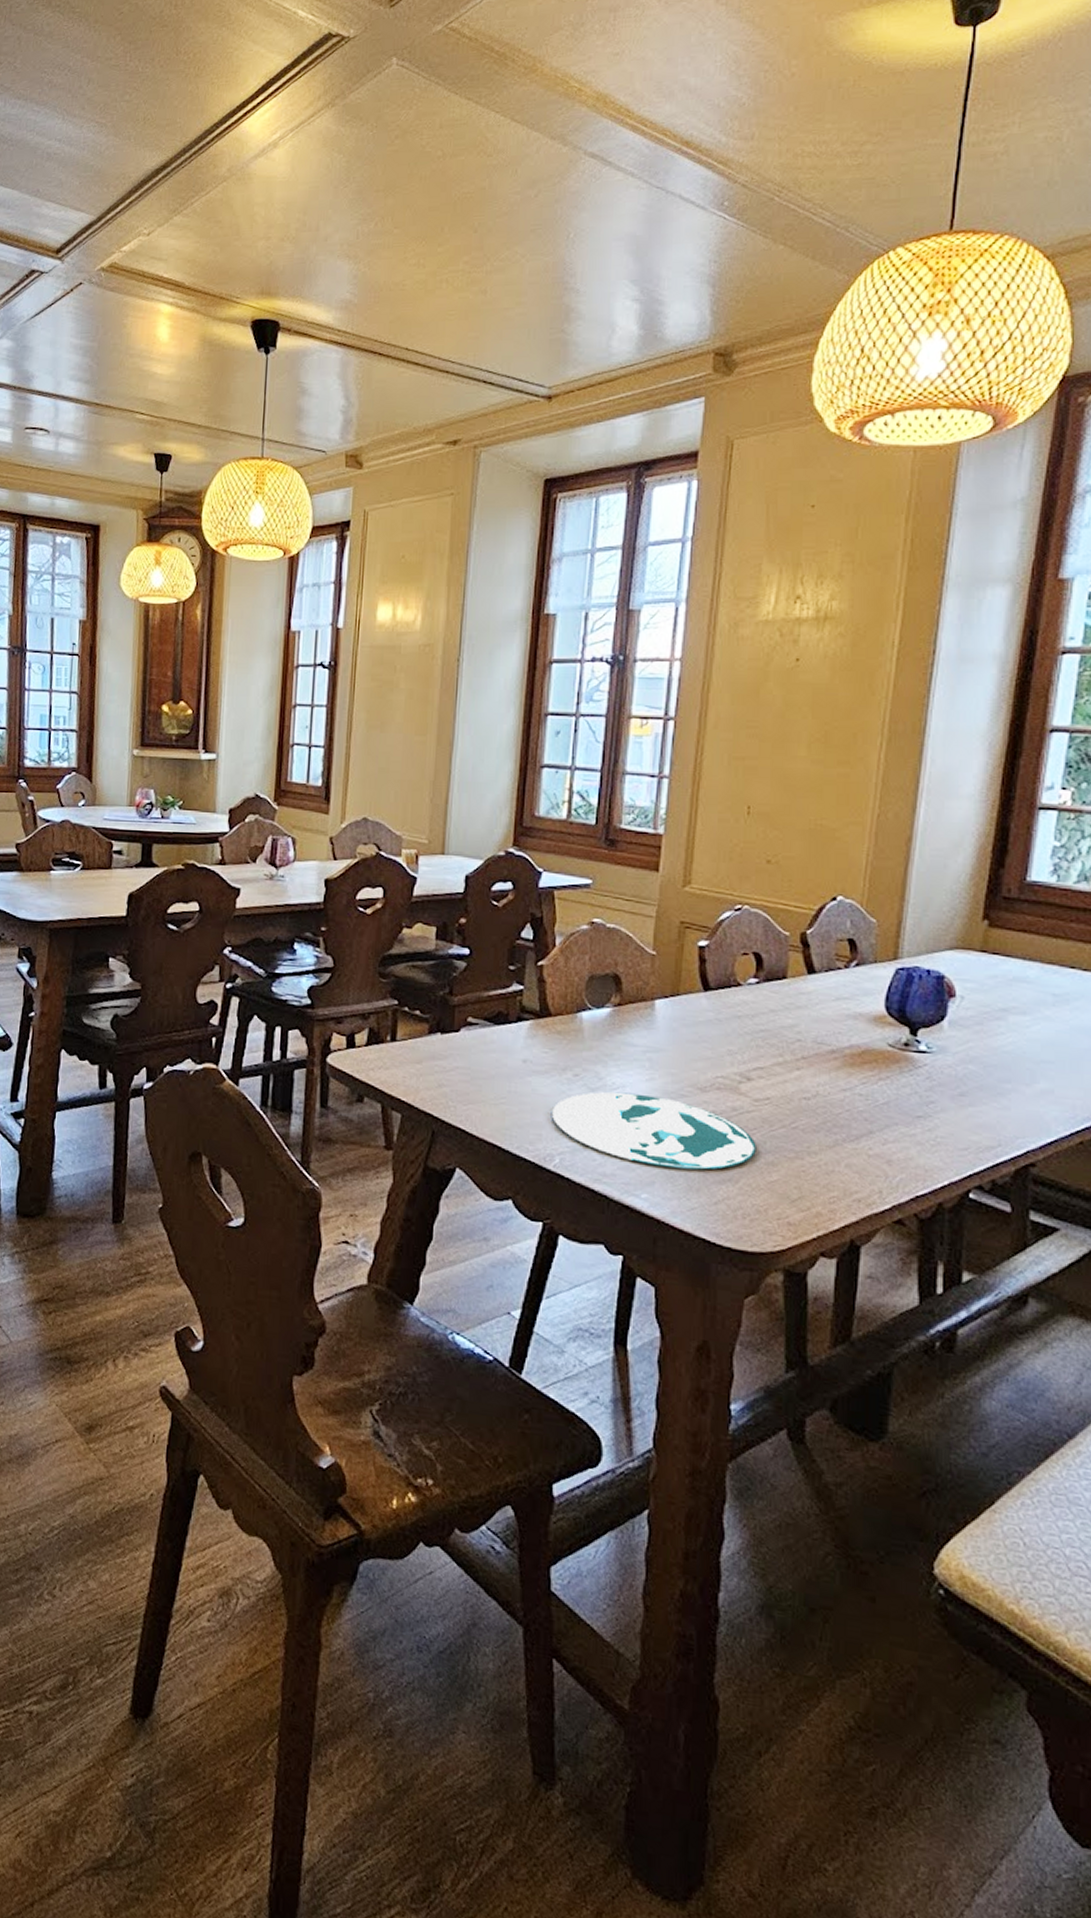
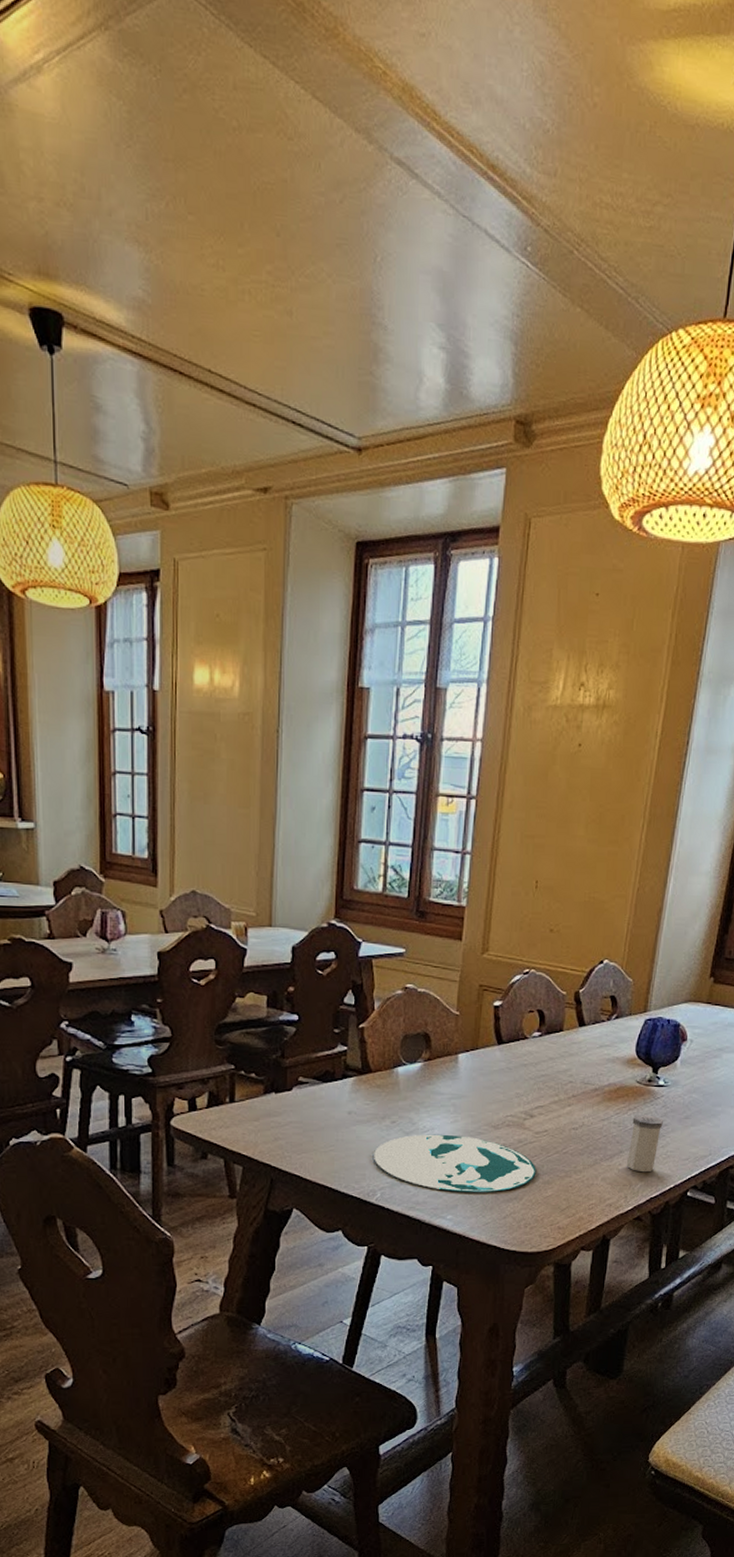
salt shaker: none [879,1086,928,1162] -> present [626,1115,663,1173]

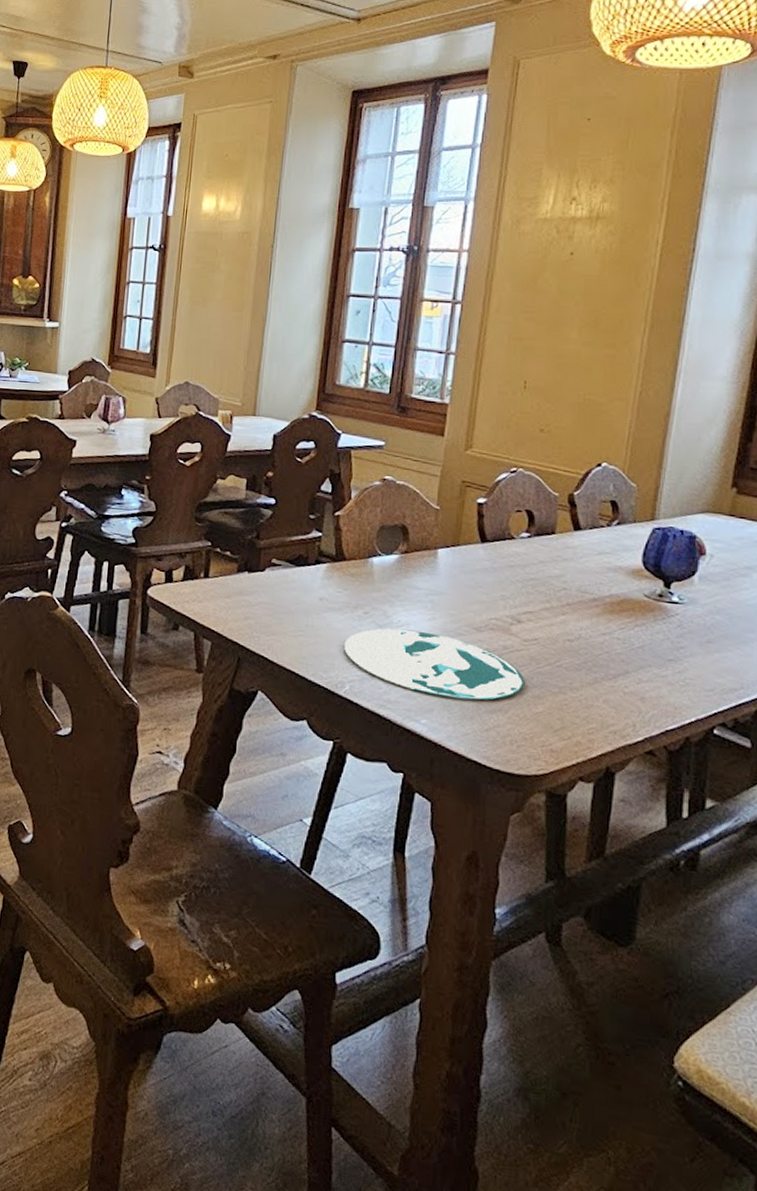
salt shaker: present [626,1115,663,1173] -> none [633,632,679,700]

